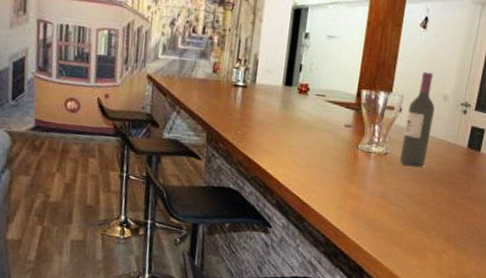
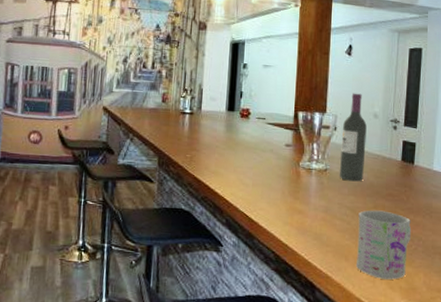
mug: none [407,197,469,267] -> present [355,210,412,280]

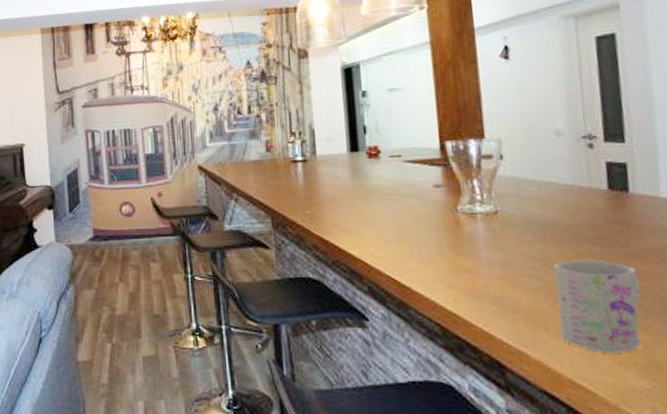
wine bottle: present [339,93,367,182] -> none [511,106,554,224]

